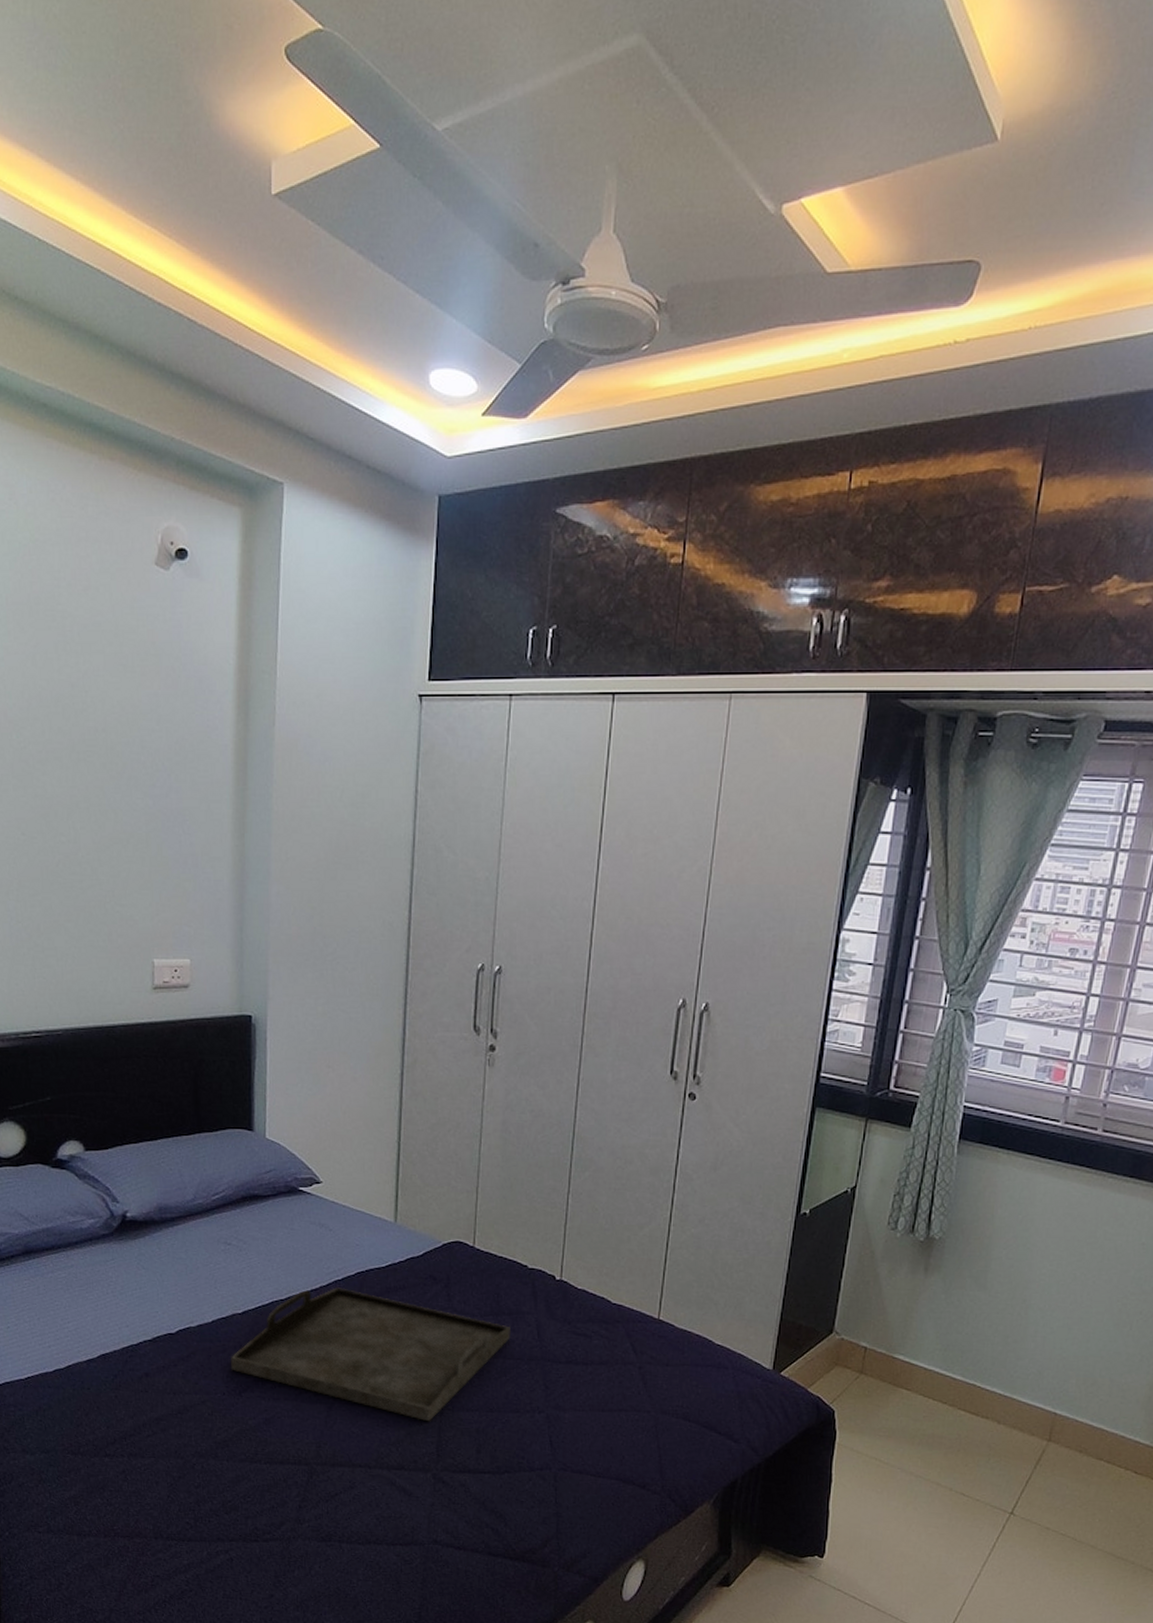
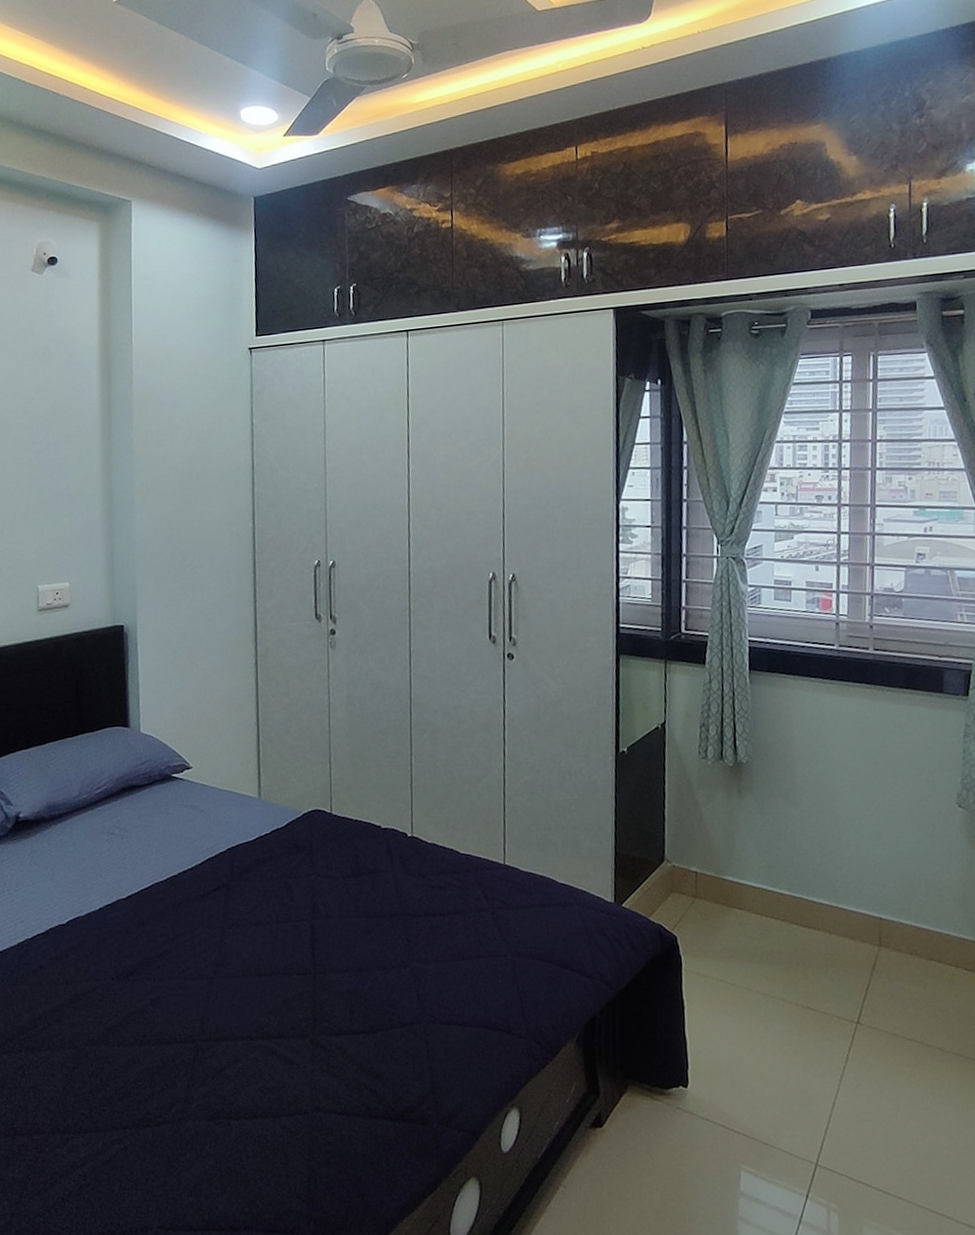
serving tray: present [230,1287,511,1422] -> none [117,864,372,987]

